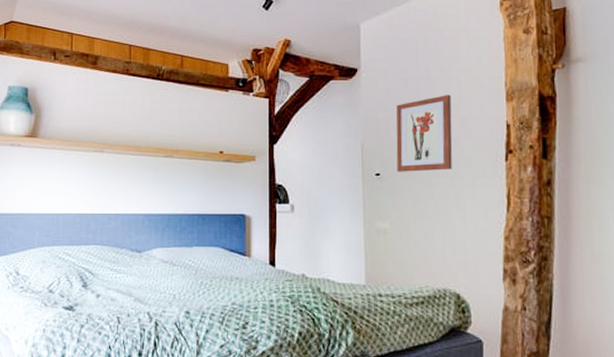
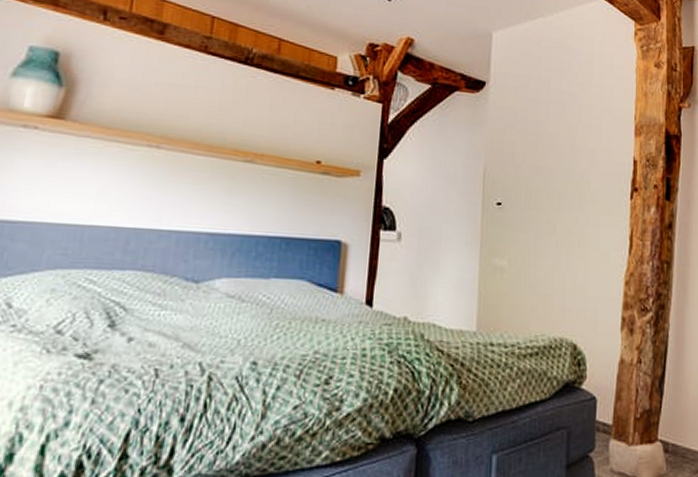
wall art: present [396,95,453,172] -> none [520,122,581,205]

